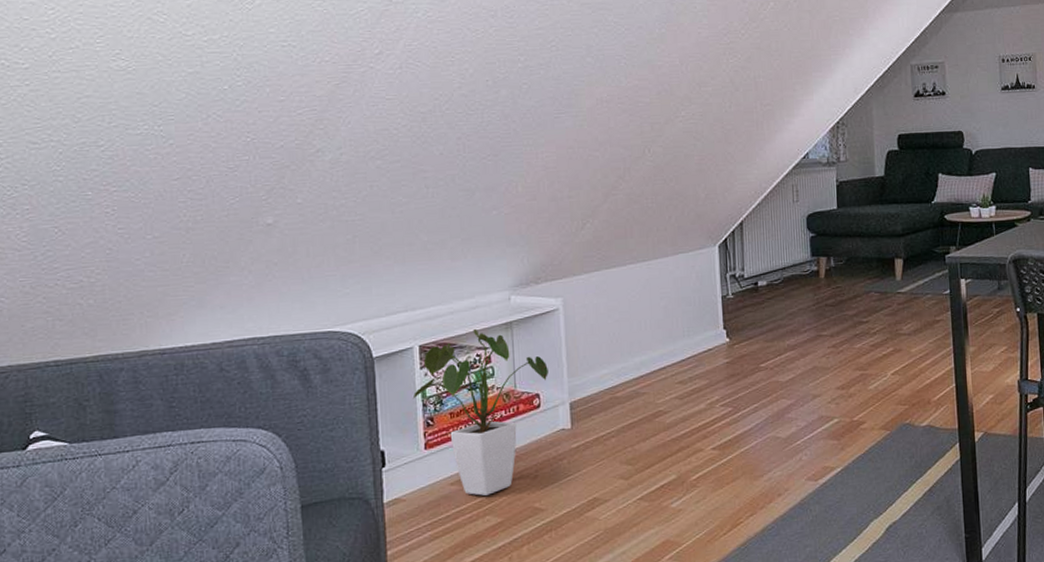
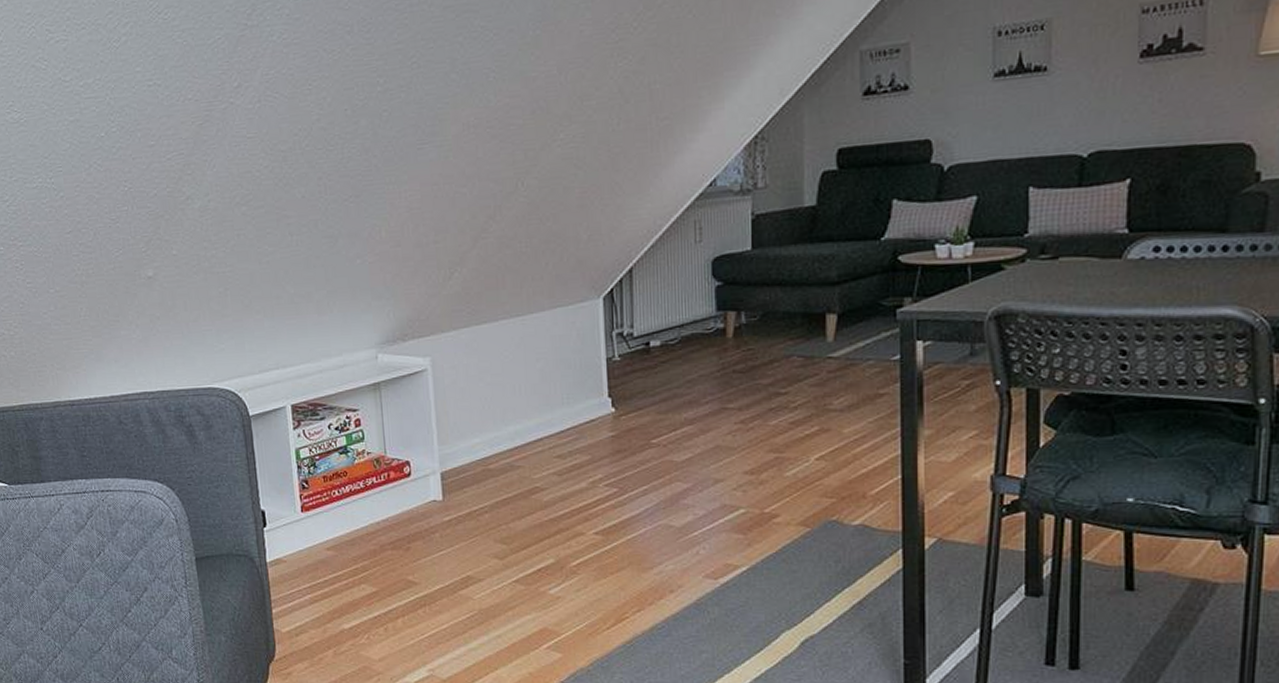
house plant: present [412,328,548,496] -> none [287,388,418,563]

